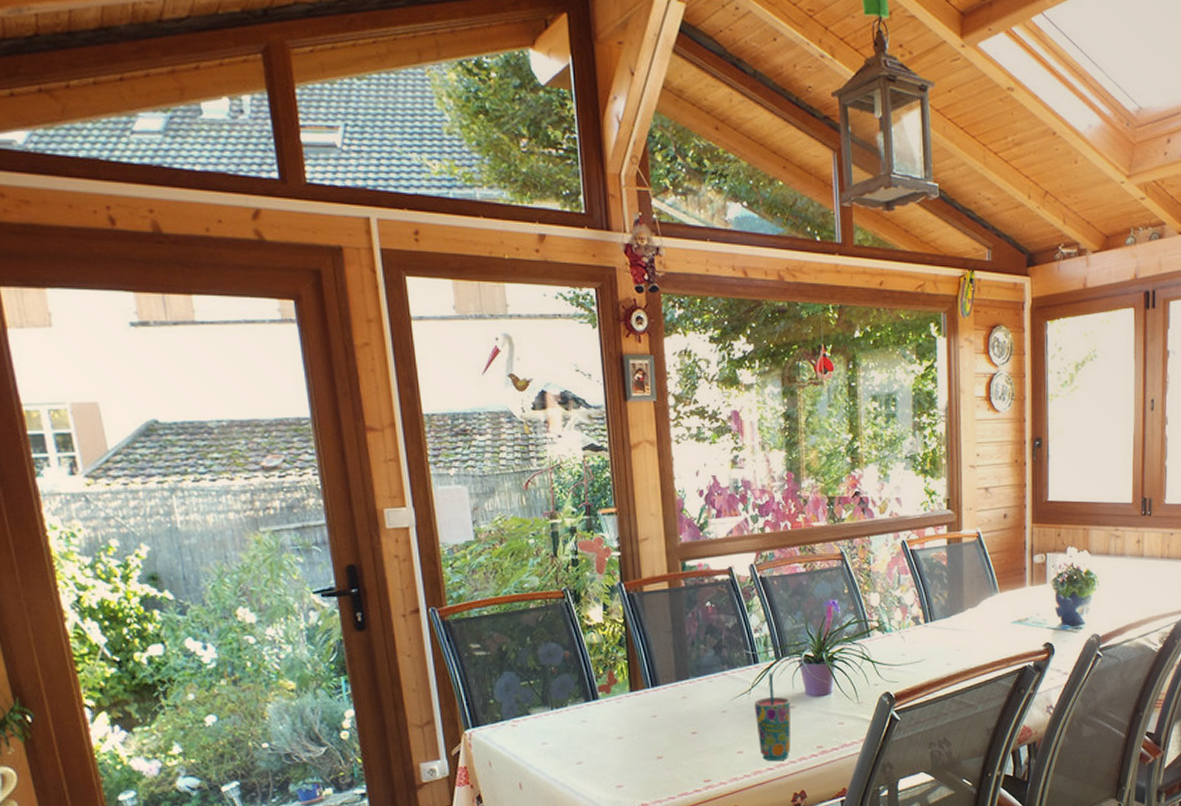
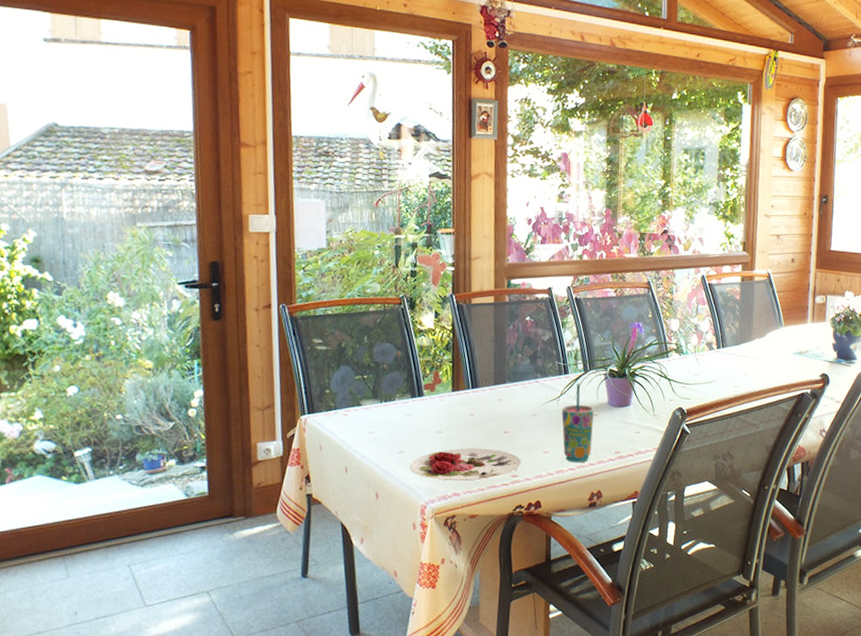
plate: none [591,752,714,792] -> present [410,448,521,482]

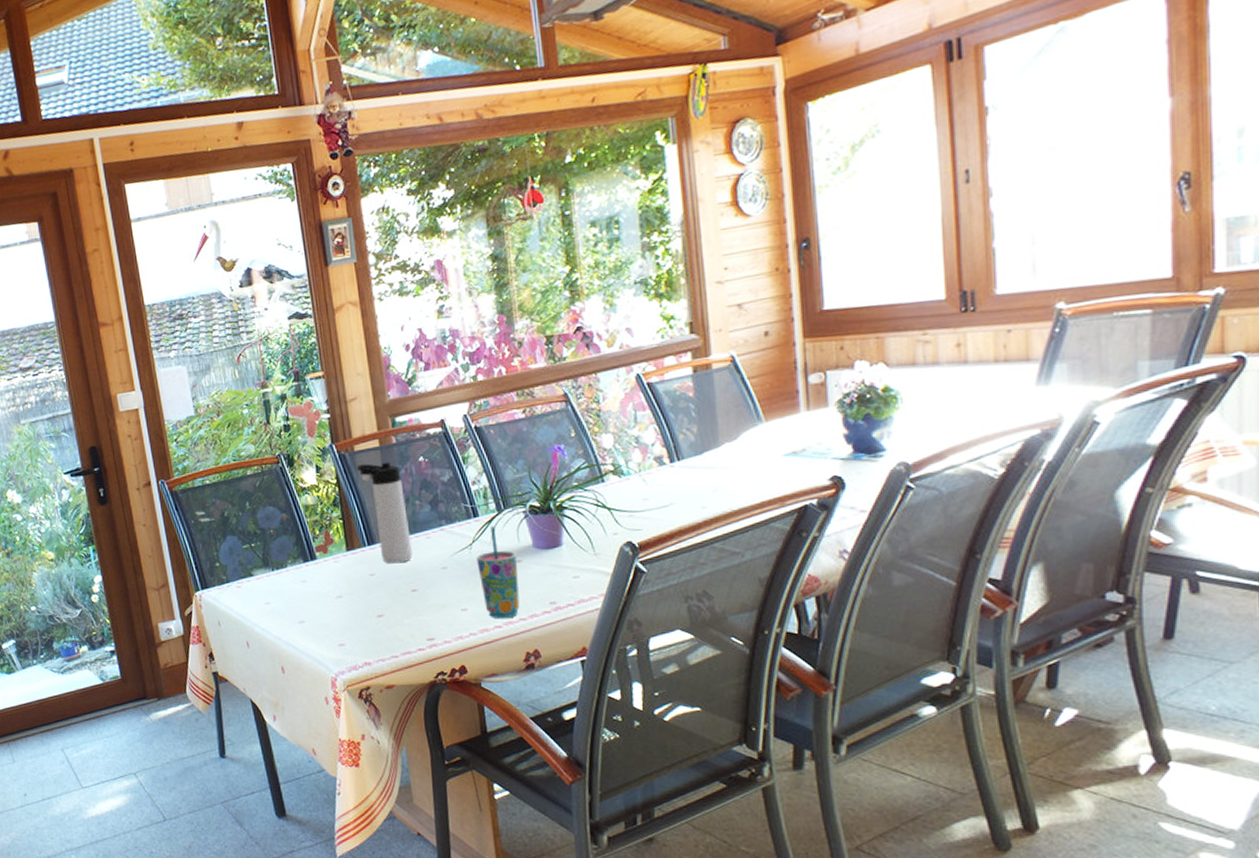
plate: present [410,448,521,482] -> none [313,610,437,650]
thermos bottle: none [471,316,510,407] -> present [356,462,413,564]

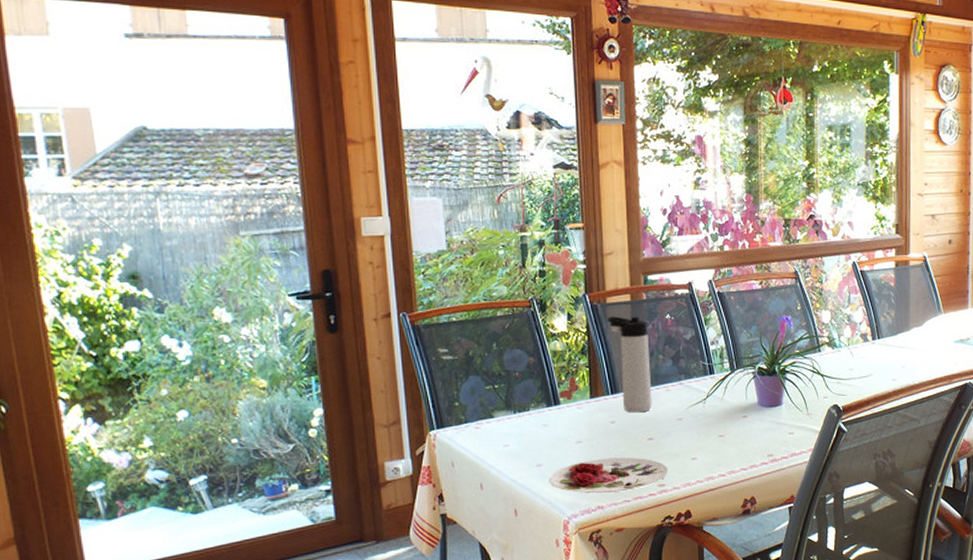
plate: none [313,610,437,650] -> present [550,457,668,494]
cup: present [477,526,520,619] -> none [709,383,743,469]

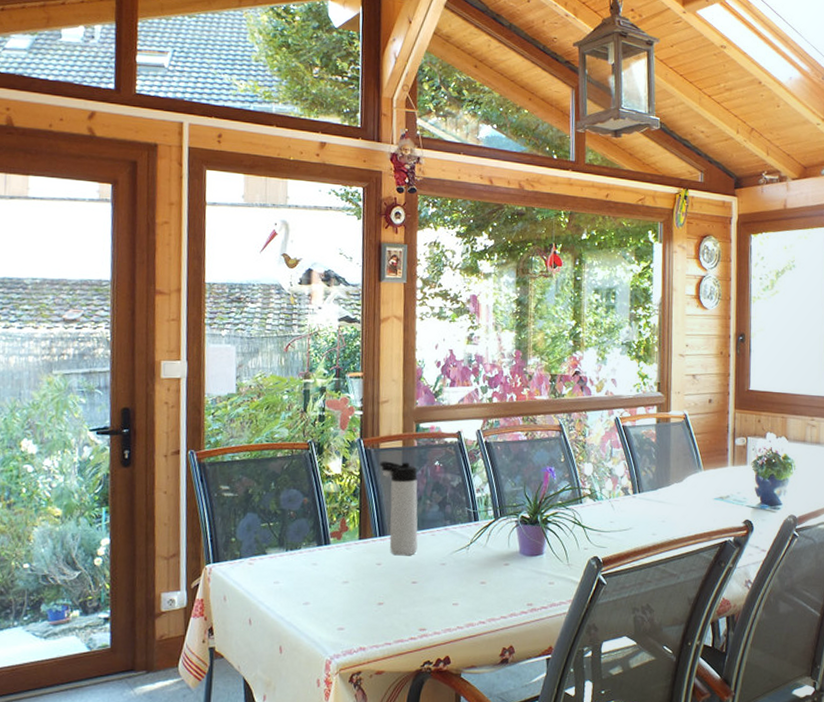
plate: present [550,457,668,494] -> none [315,599,430,635]

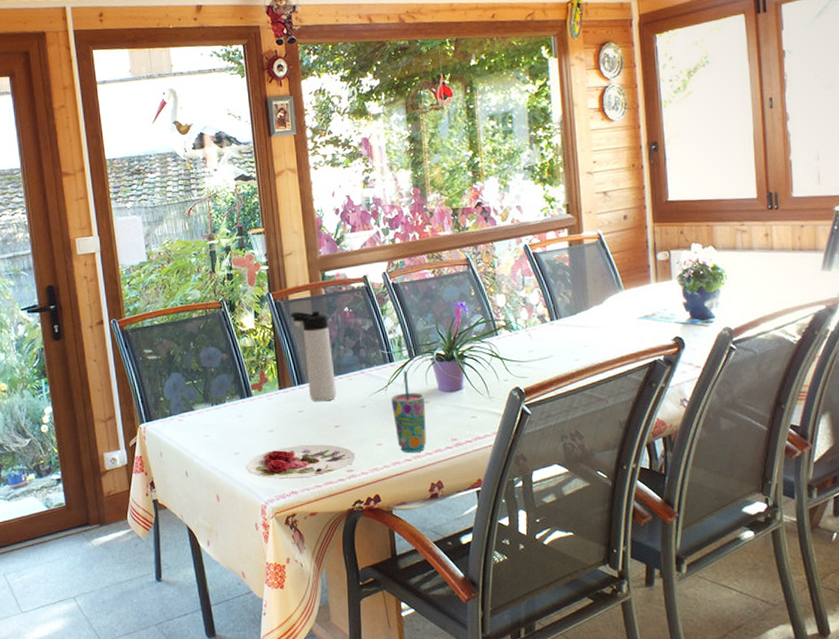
plate: none [315,599,430,635] -> present [247,444,356,480]
cup: none [471,530,505,616] -> present [391,370,427,453]

